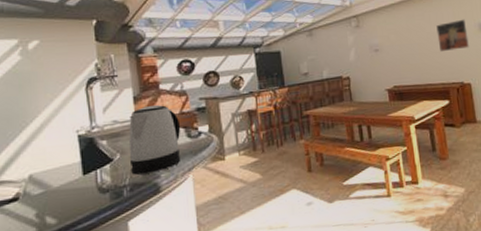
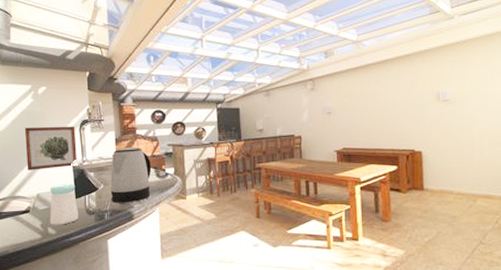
wall art: none [9,85,83,146] -> present [24,126,77,170]
salt shaker: none [47,156,88,213] -> present [49,183,78,225]
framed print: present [436,19,469,53] -> none [392,87,424,119]

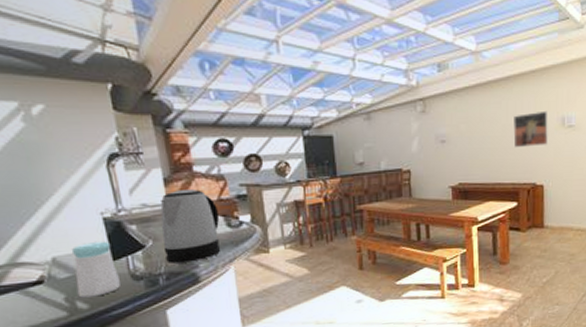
wall art: present [24,126,77,170] -> none [16,161,108,226]
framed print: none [392,87,424,119] -> present [513,110,548,148]

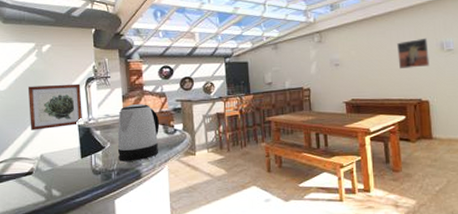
wall art: none [16,161,108,226] -> present [27,83,82,130]
salt shaker: present [71,241,120,298] -> none [54,142,84,187]

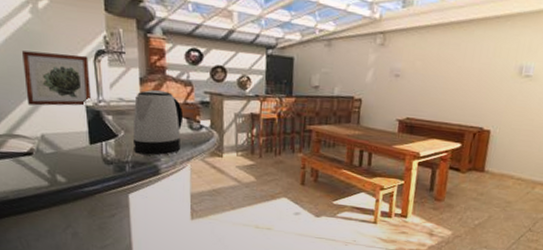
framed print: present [397,38,429,70] -> none [467,57,506,92]

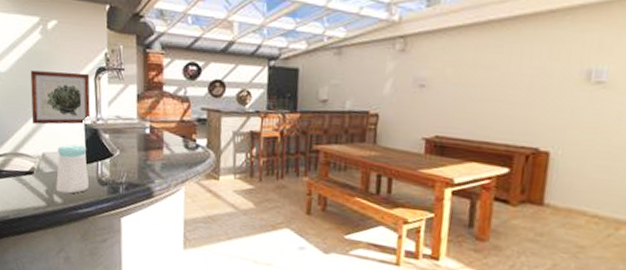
salt shaker: none [57,125,93,173] -> present [56,144,89,194]
kettle: present [132,90,184,156] -> none [127,107,180,177]

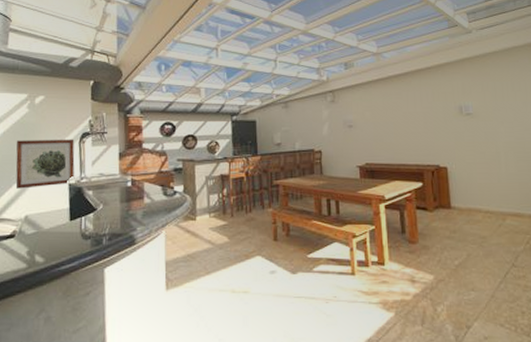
salt shaker: present [56,144,89,194] -> none [38,203,72,252]

